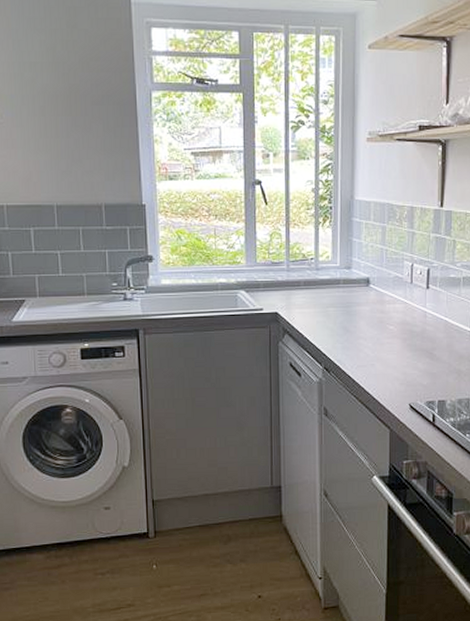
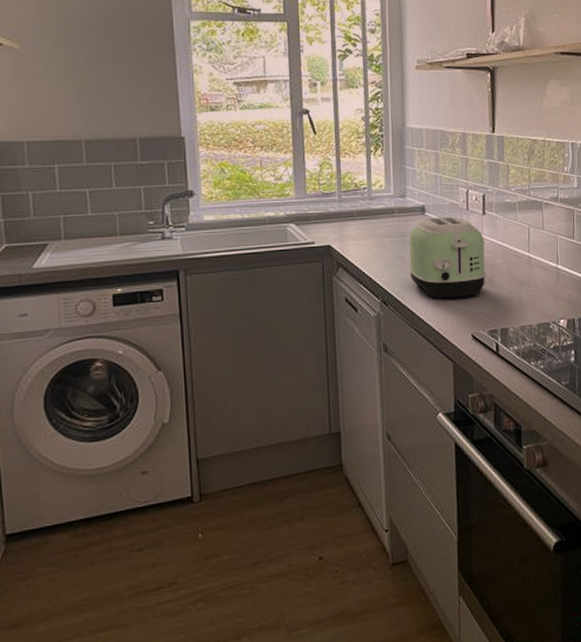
toaster: none [352,289,426,369] -> present [409,216,486,299]

